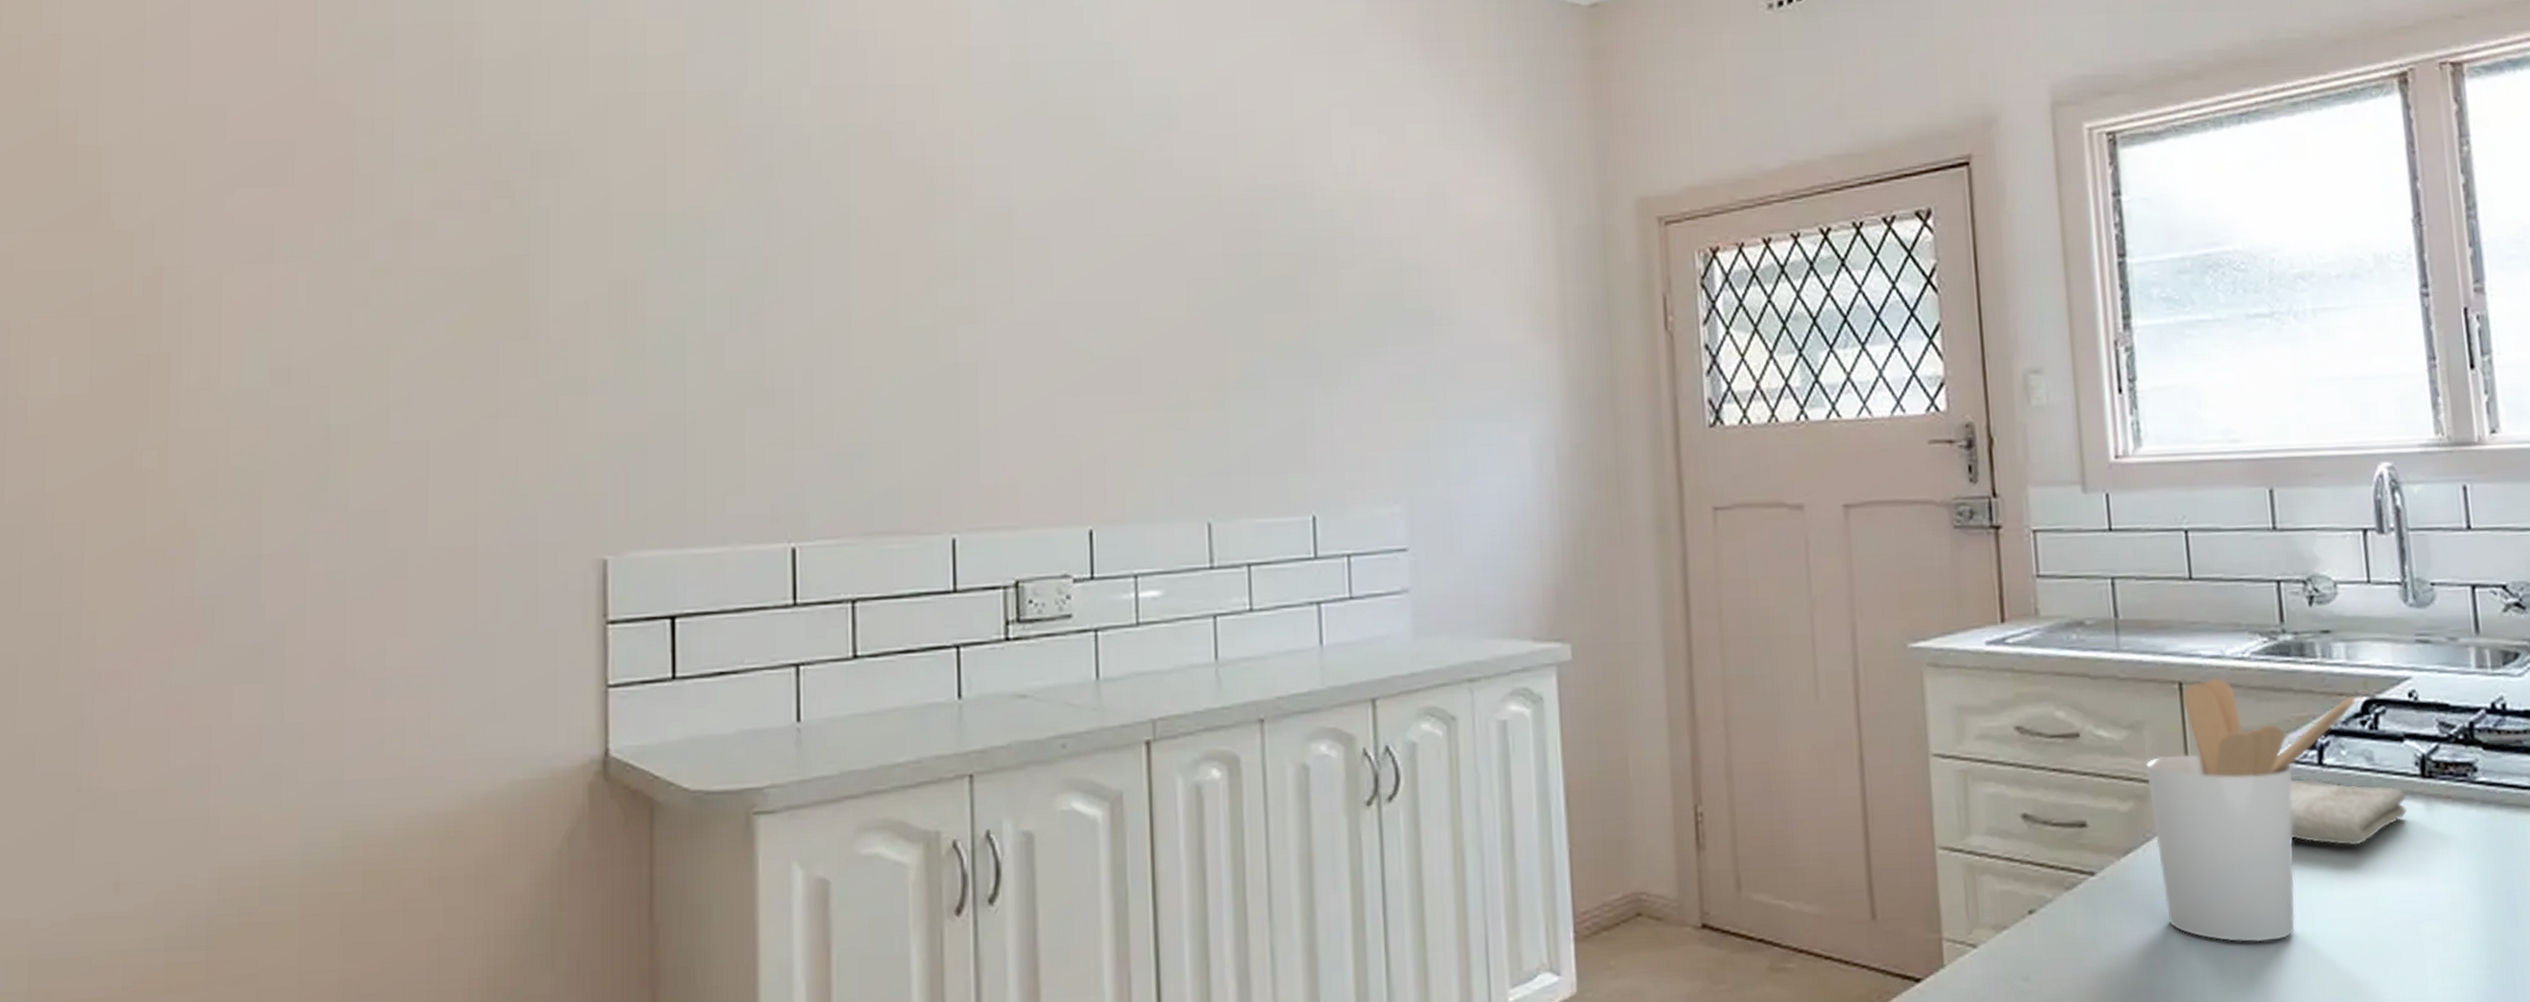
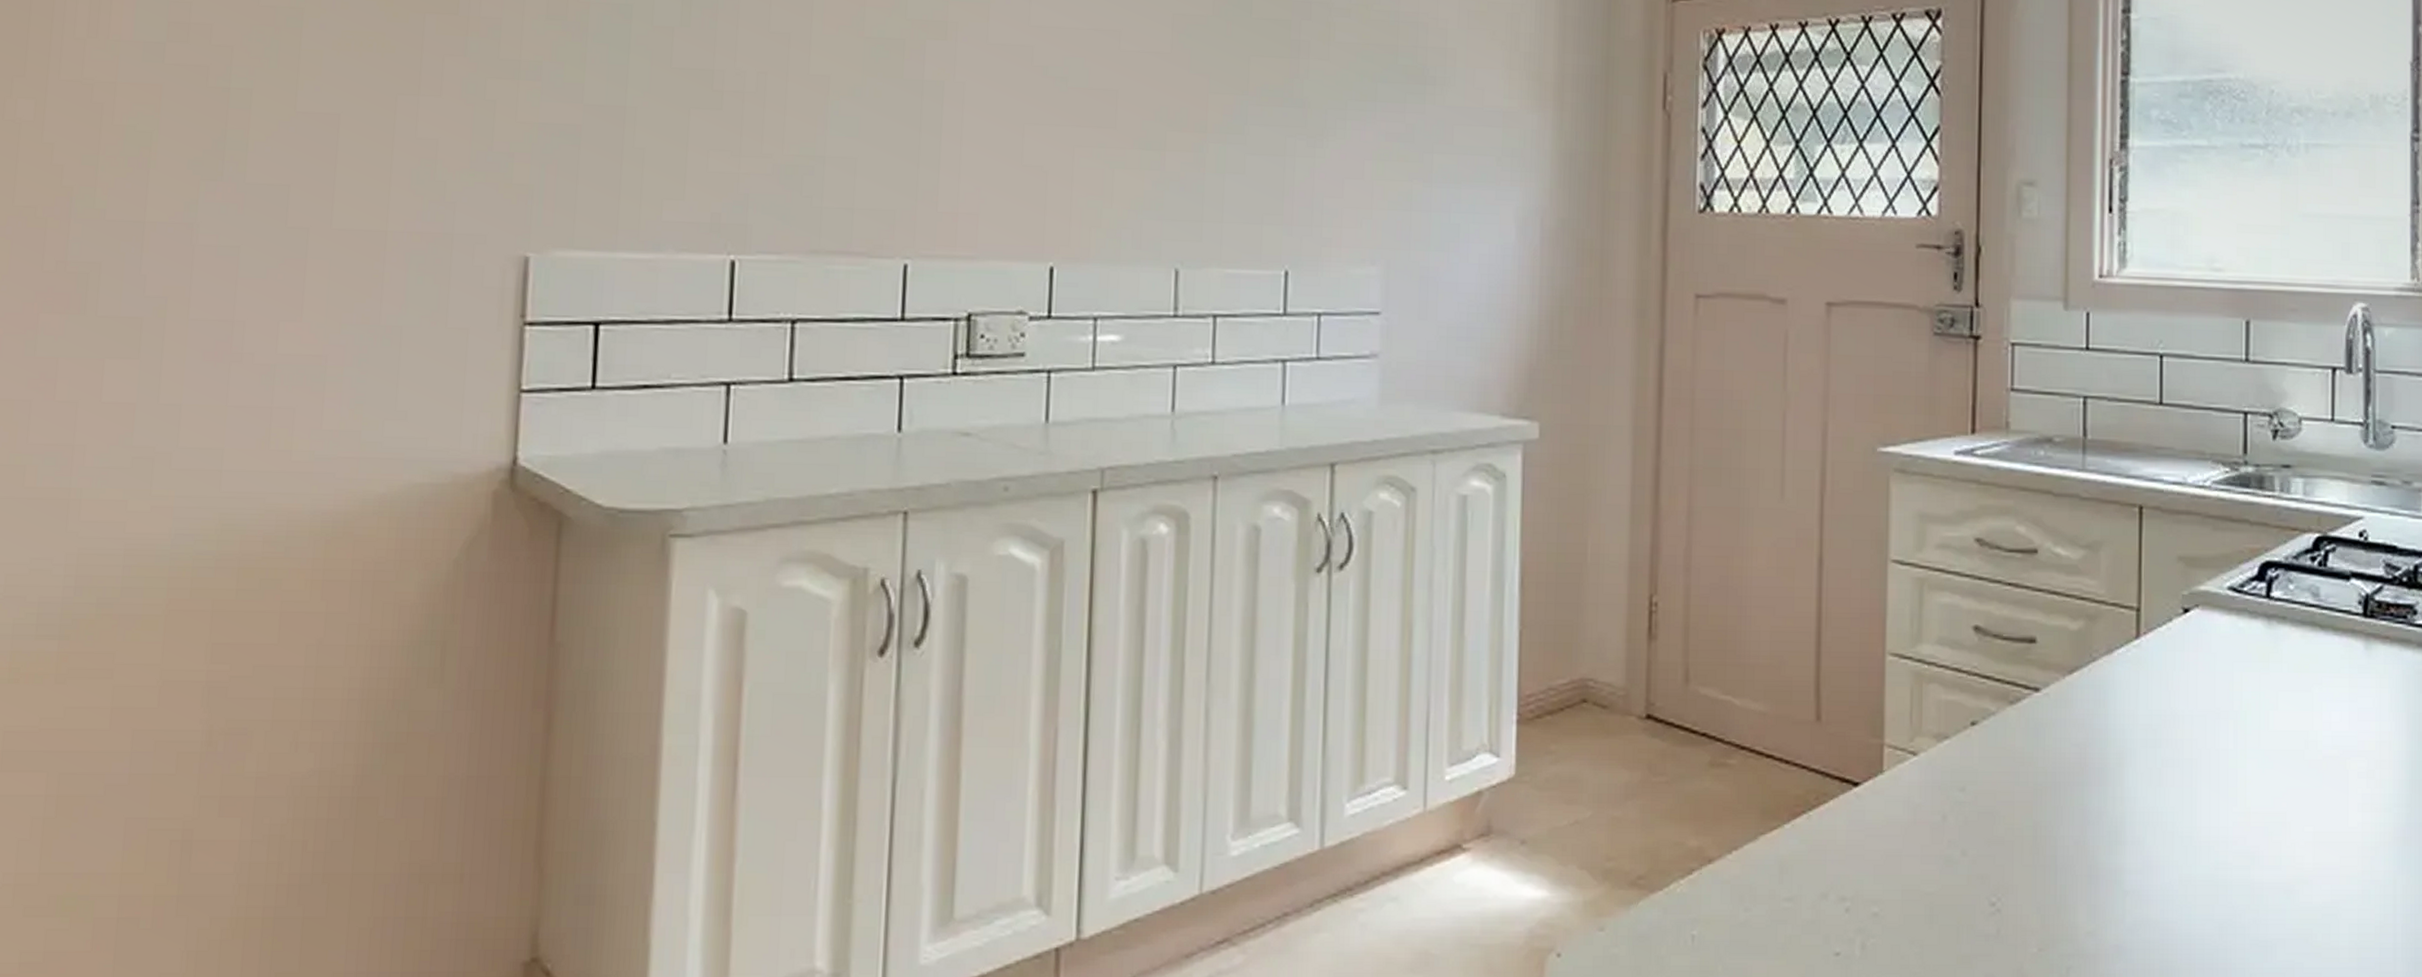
utensil holder: present [2145,678,2356,942] -> none [2098,505,2309,767]
washcloth: present [2290,778,2407,846] -> none [2233,609,2347,679]

